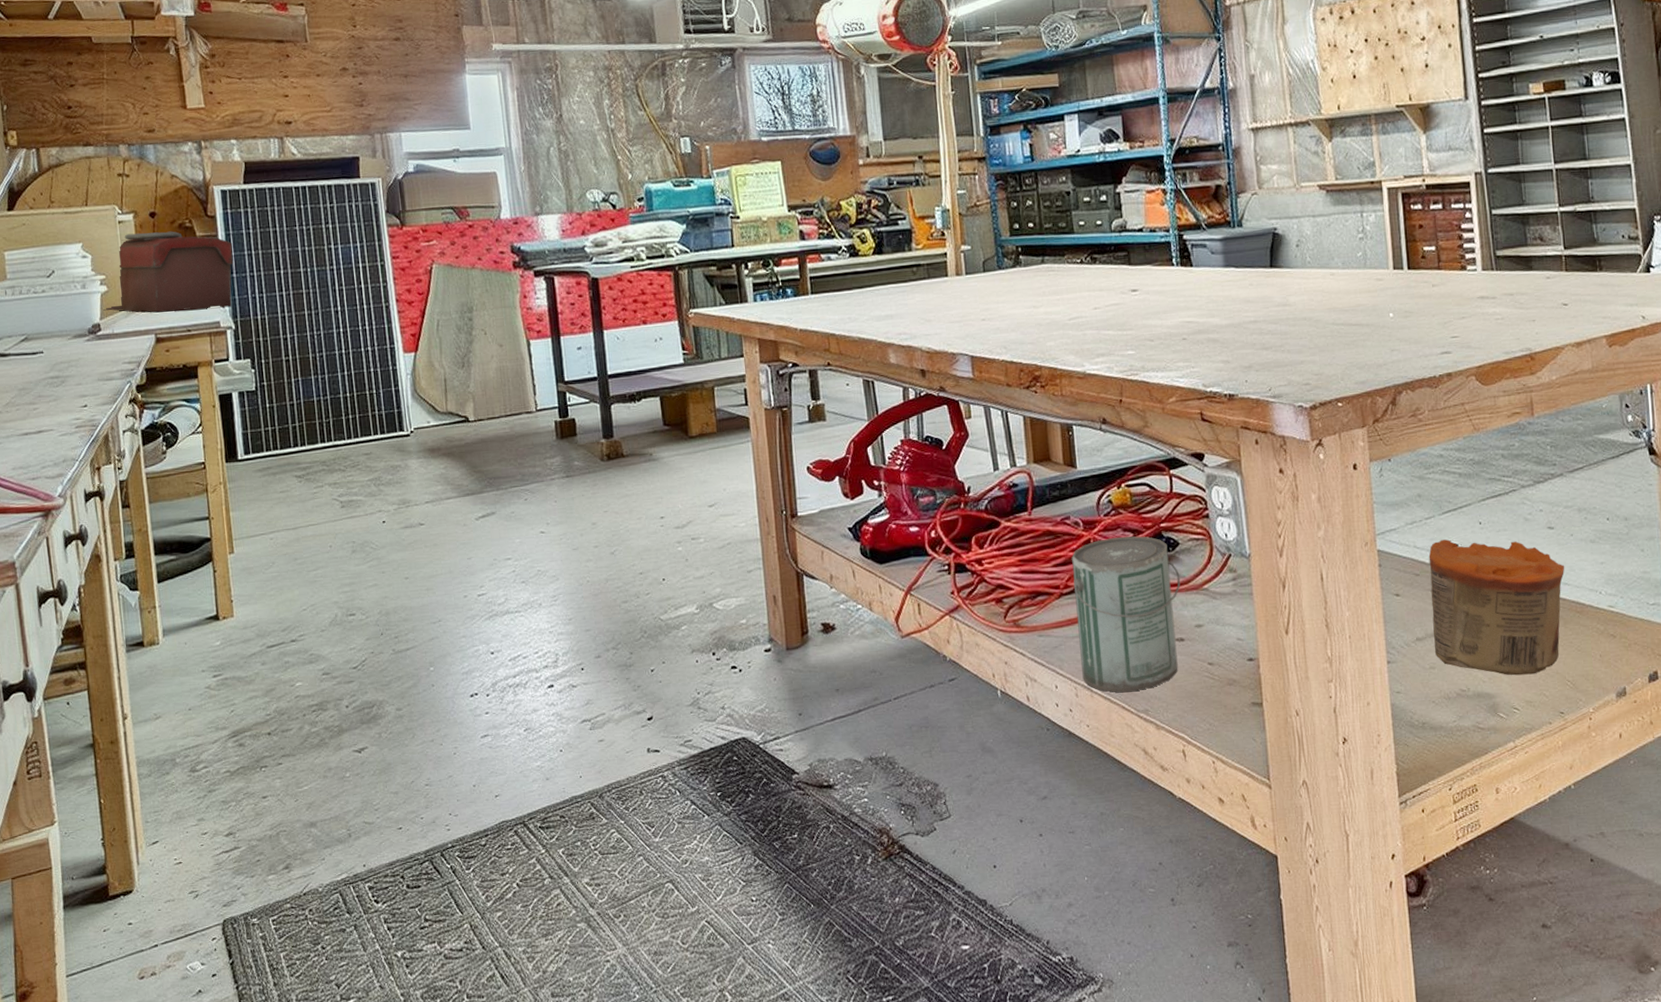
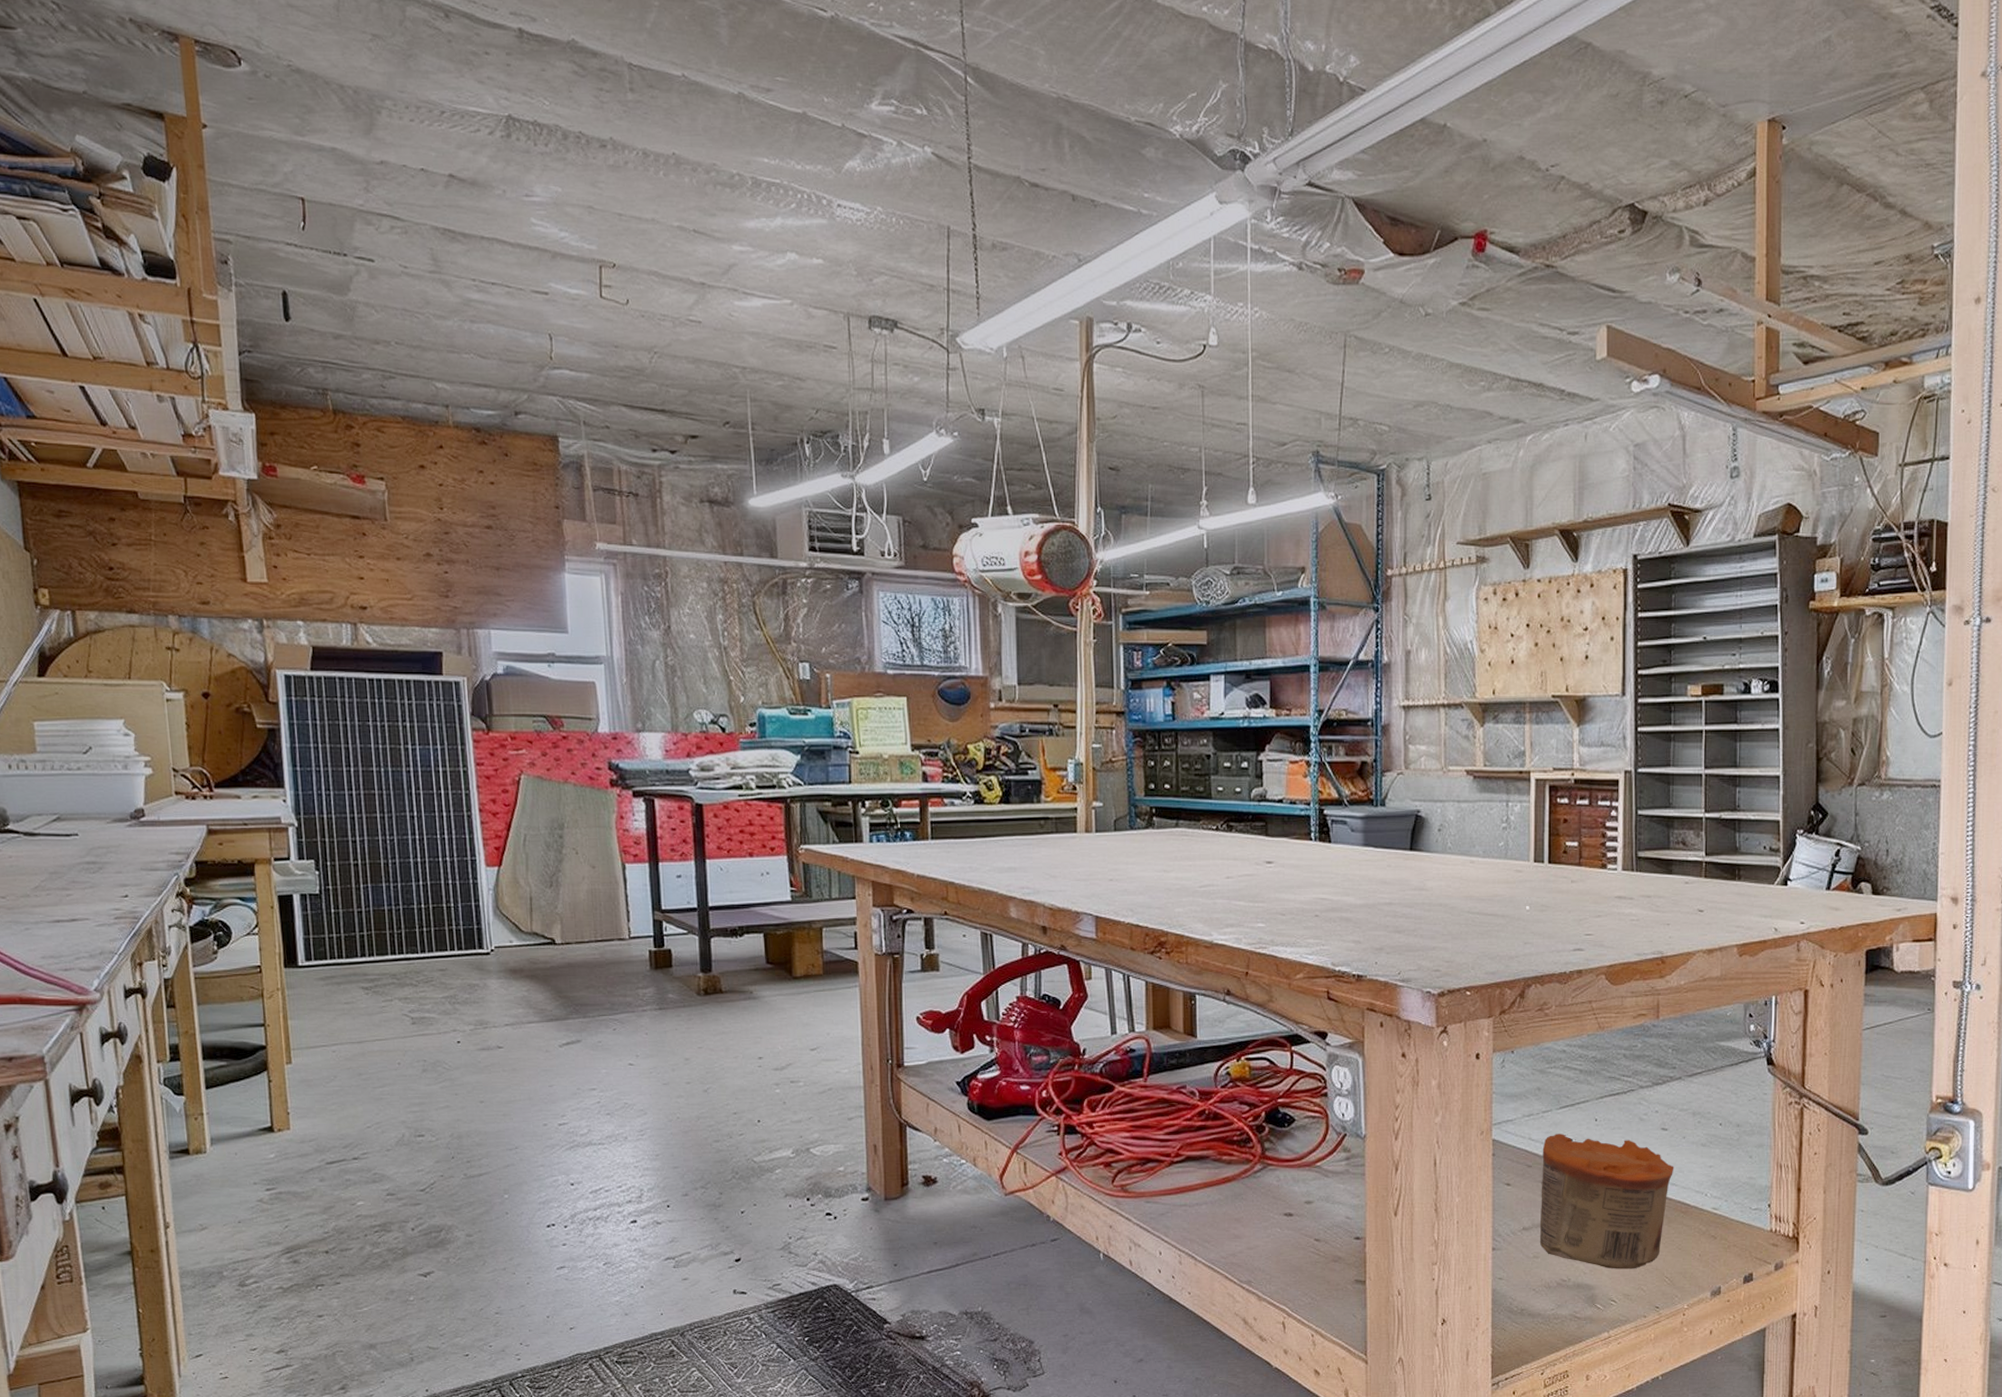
toolbox: present [103,231,234,313] -> none [148,714,298,803]
paint can: present [1072,535,1181,692] -> none [1184,1109,1294,1262]

